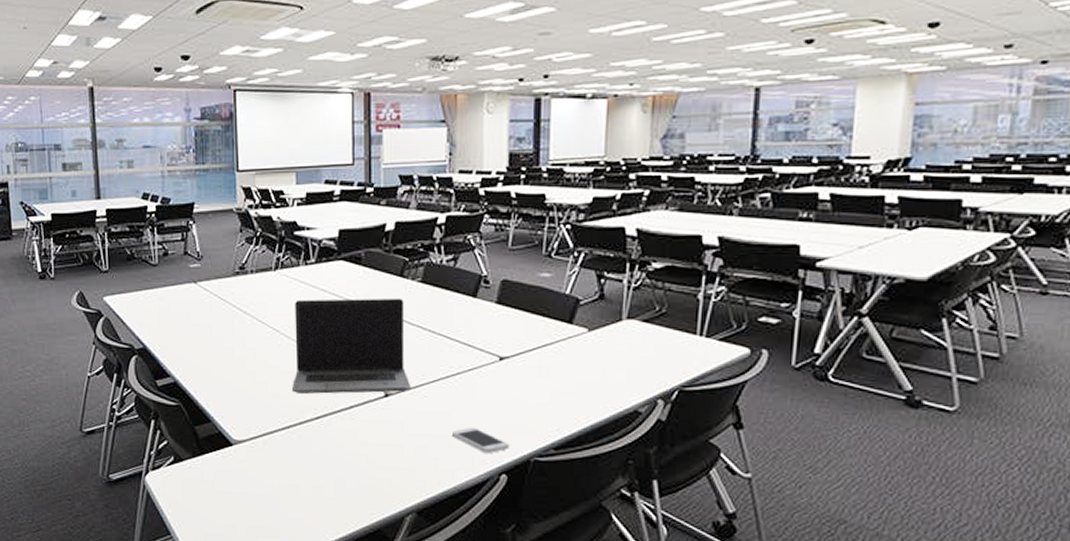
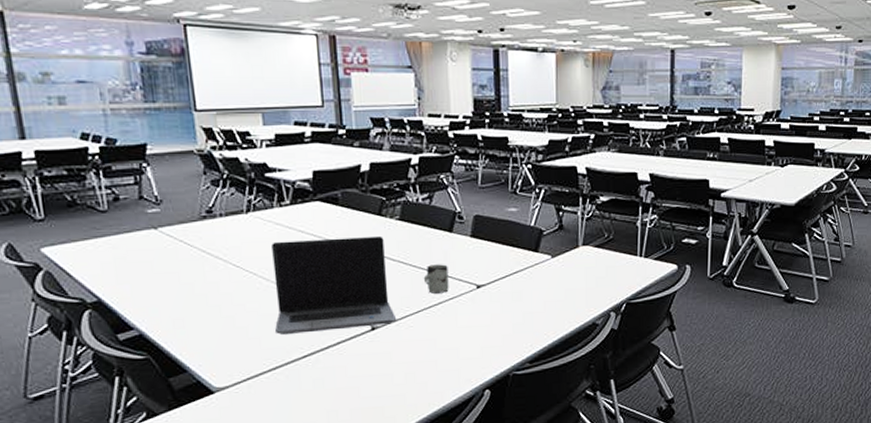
cup: none [442,331,469,363] -> present [423,264,449,294]
smartphone: present [452,427,510,453] -> none [438,350,491,372]

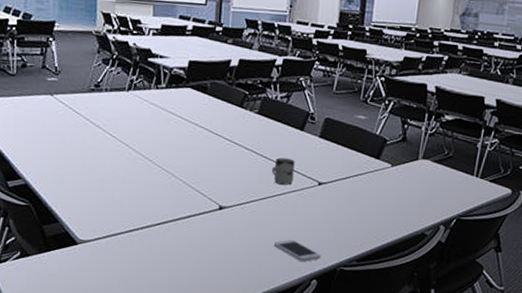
laptop computer: present [271,235,397,334] -> none [137,119,243,207]
smartphone: none [438,350,491,372] -> present [274,239,321,262]

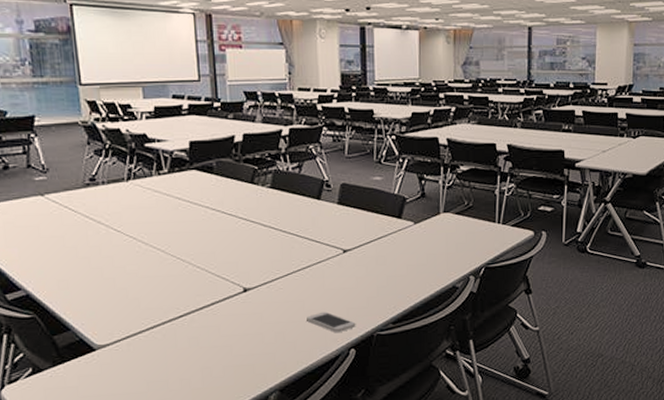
cup: present [271,158,295,185] -> none [293,230,317,257]

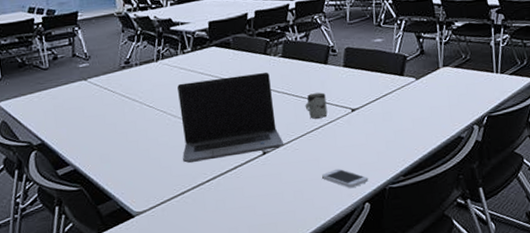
laptop computer: none [150,202,268,295] -> present [177,72,284,163]
cup: none [293,230,317,257] -> present [305,92,328,119]

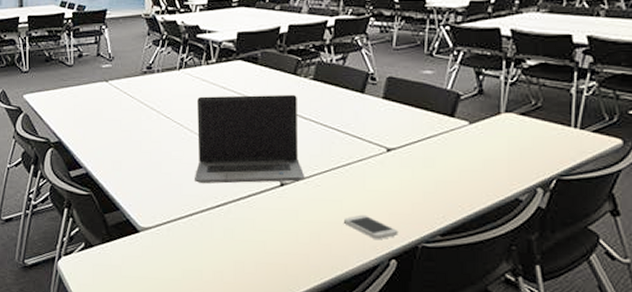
cup: present [305,92,328,119] -> none [333,125,358,154]

